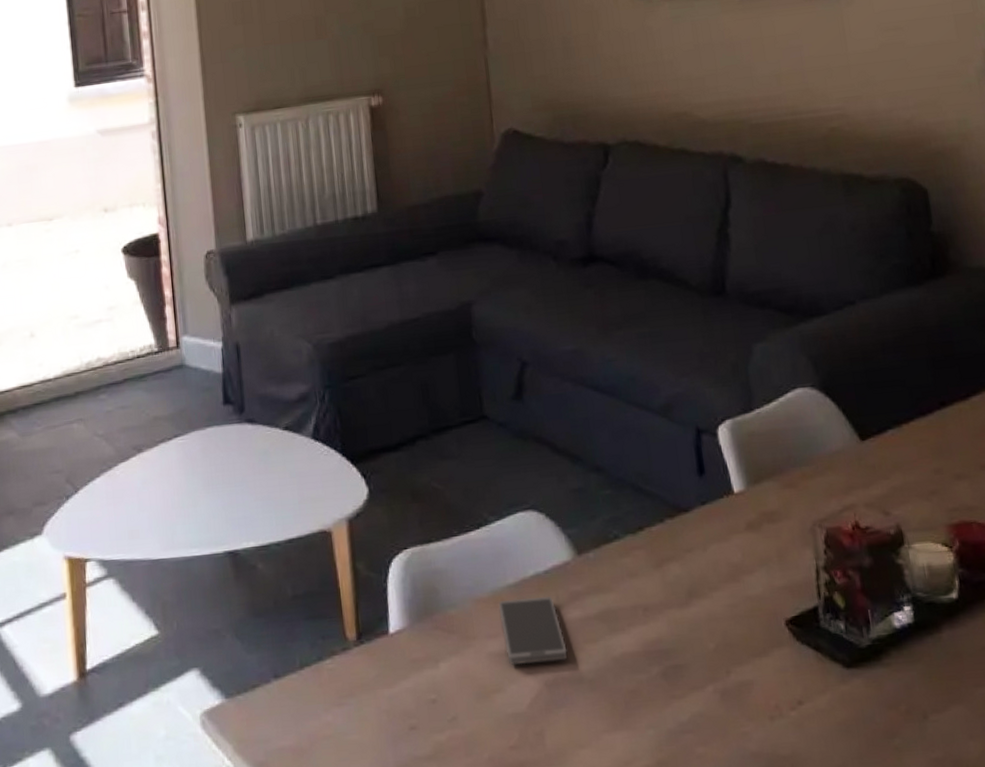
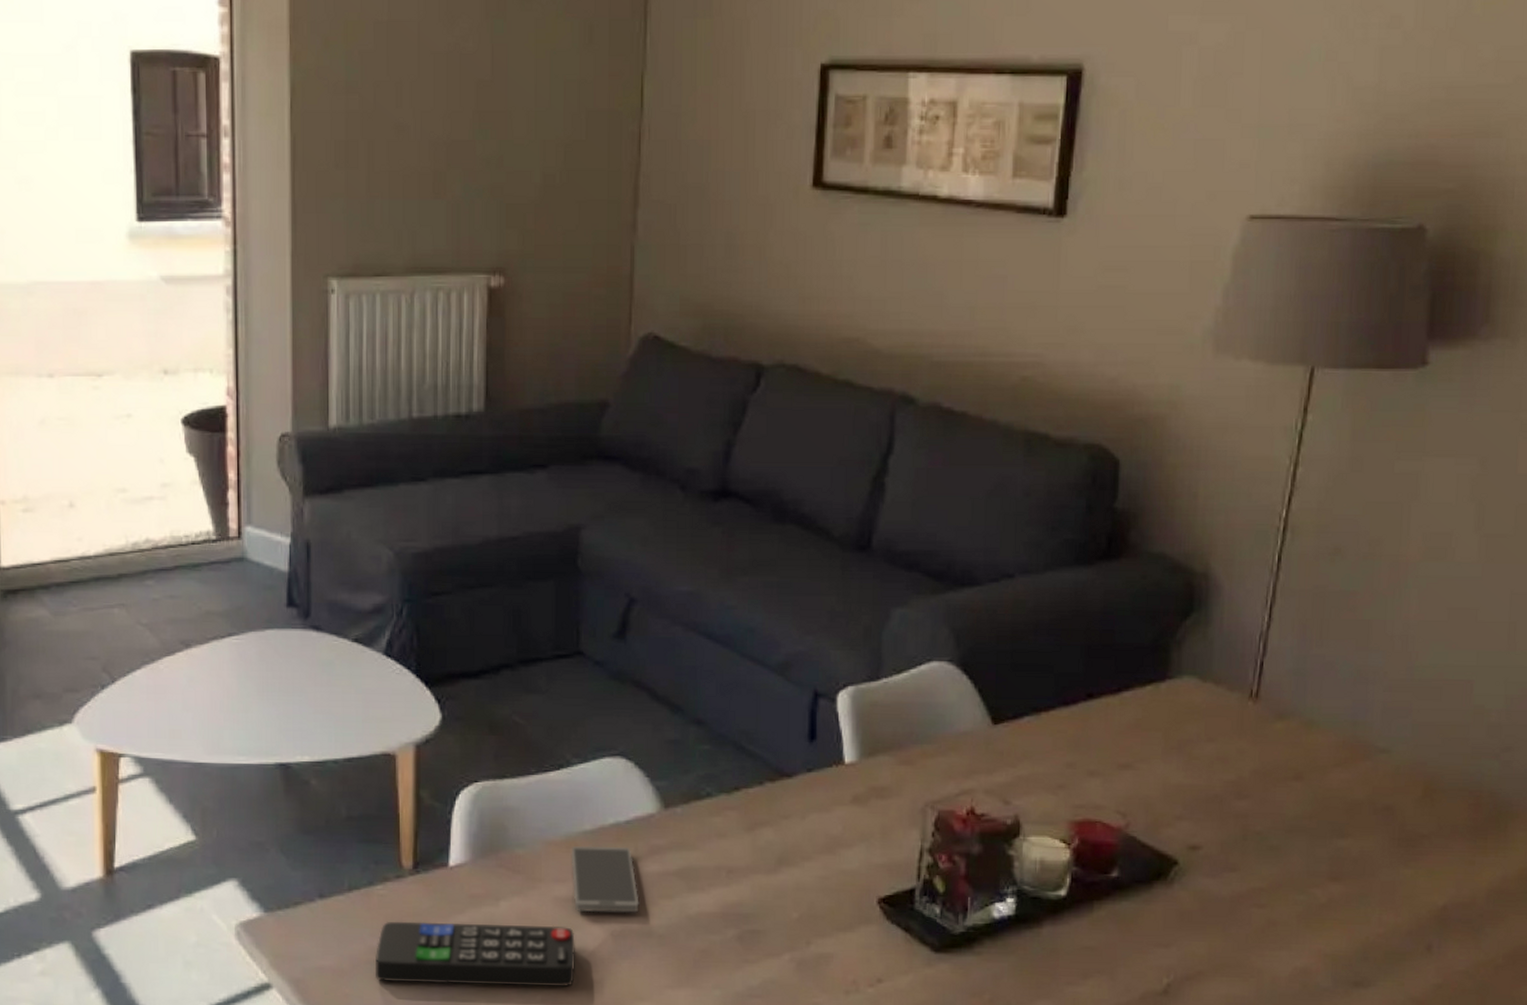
remote control: none [331,681,517,757] -> present [376,921,576,988]

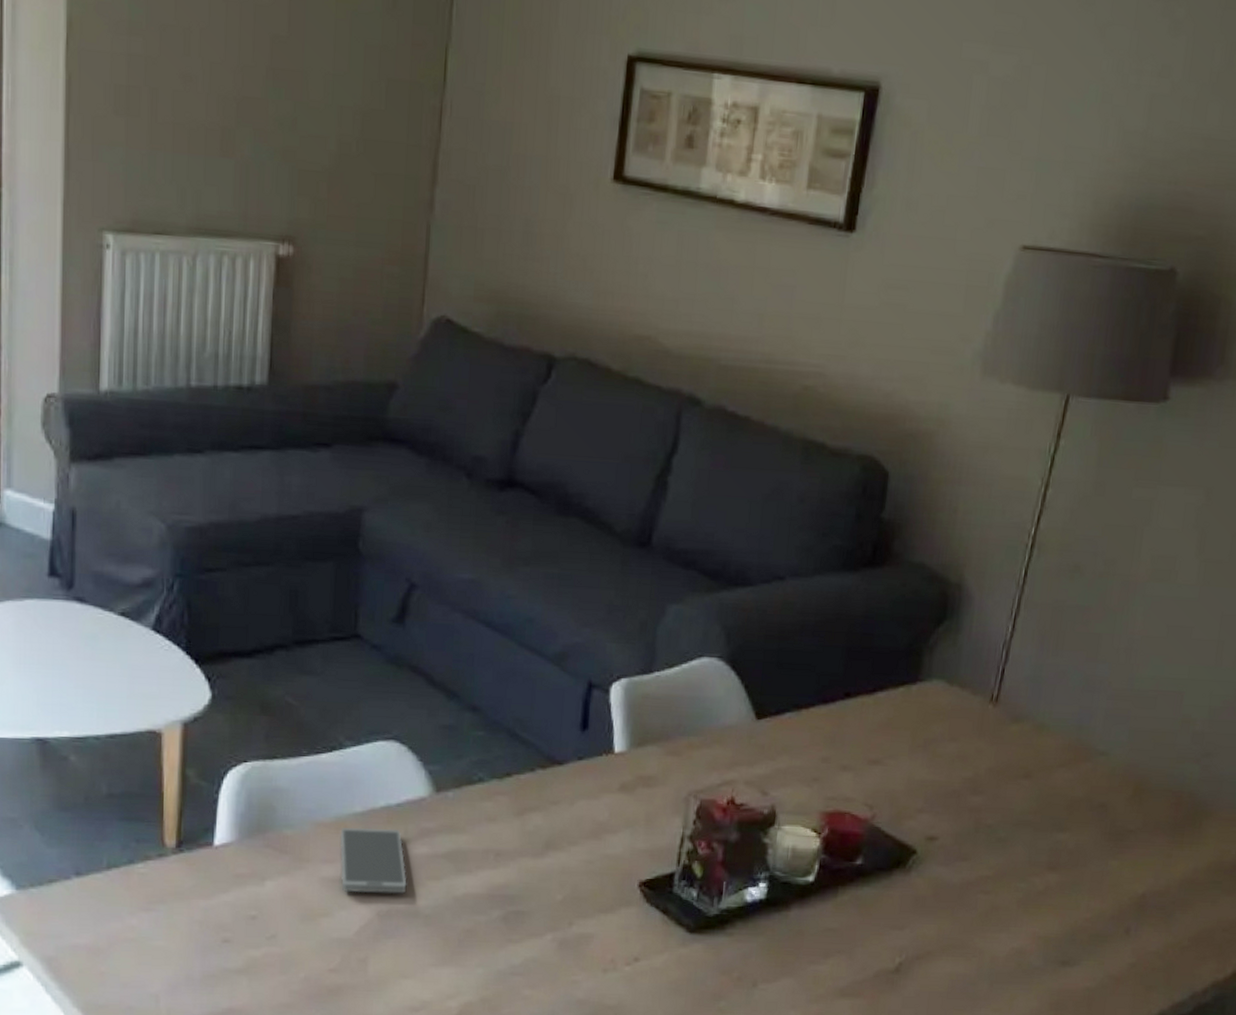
remote control: present [376,921,576,988] -> none [133,900,341,966]

